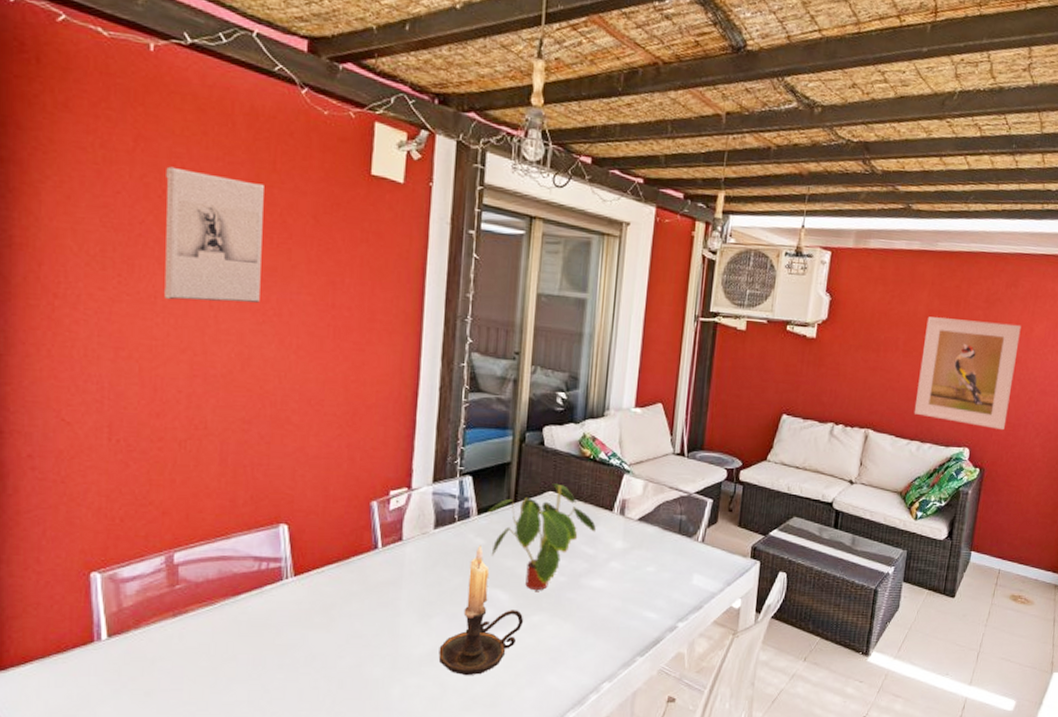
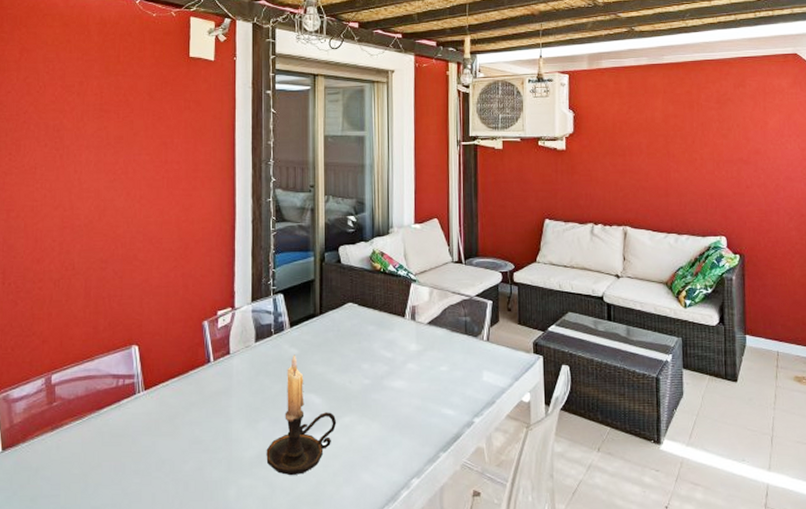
wall sculpture: present [163,166,264,303] -> none [41,68,112,170]
plant: present [488,483,597,590] -> none [299,295,393,393]
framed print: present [914,317,1021,431] -> none [665,120,758,218]

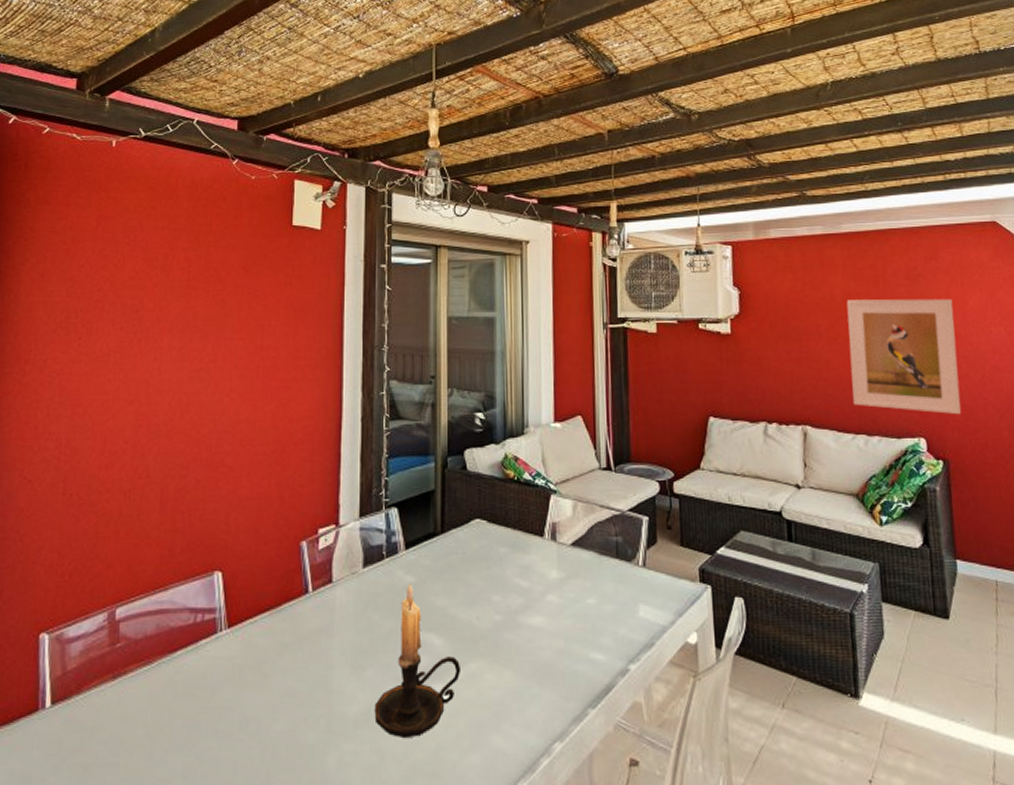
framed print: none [665,120,758,218] -> present [846,298,961,415]

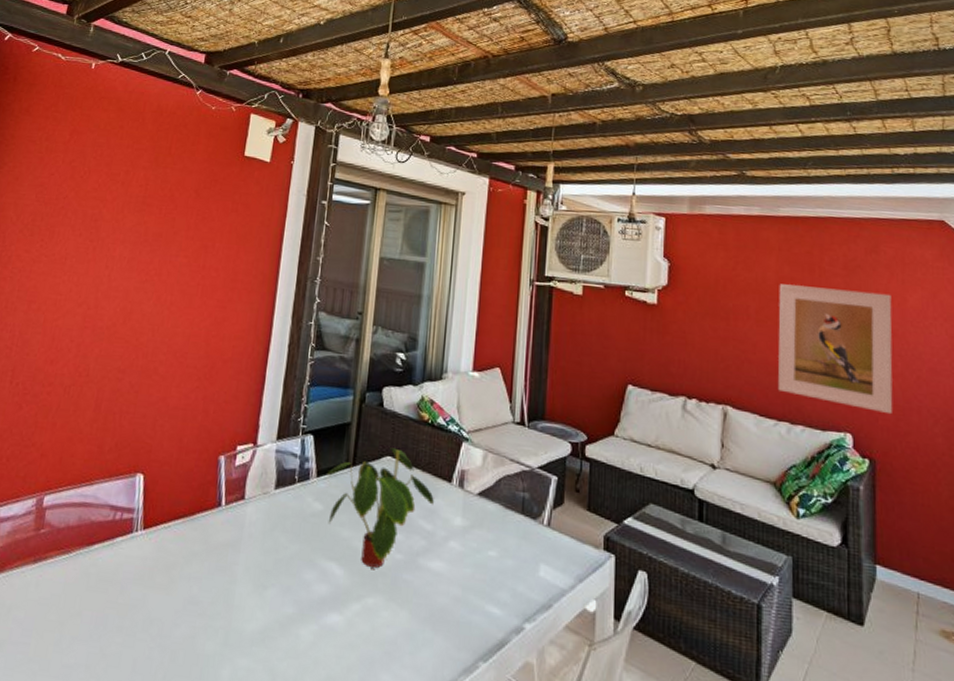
candle holder: present [374,583,462,739] -> none [270,510,359,663]
plant: none [416,510,529,632] -> present [327,447,435,568]

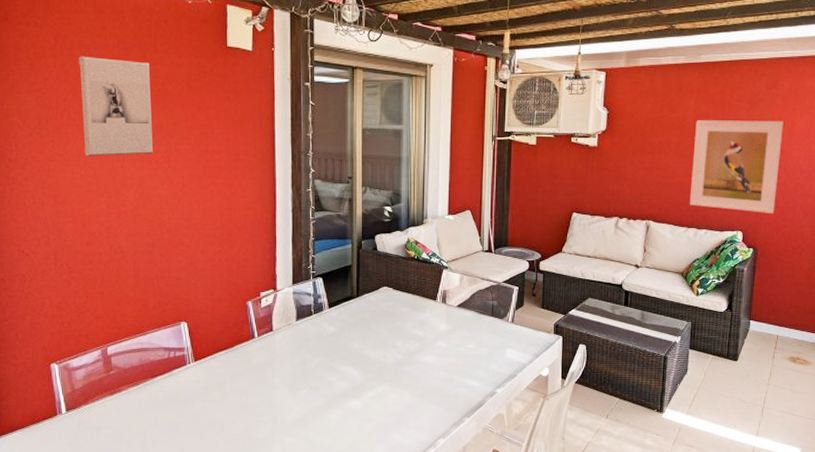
wall sculpture: none [72,153,160,264] -> present [79,56,153,157]
plant: present [327,447,435,568] -> none [337,280,424,366]

